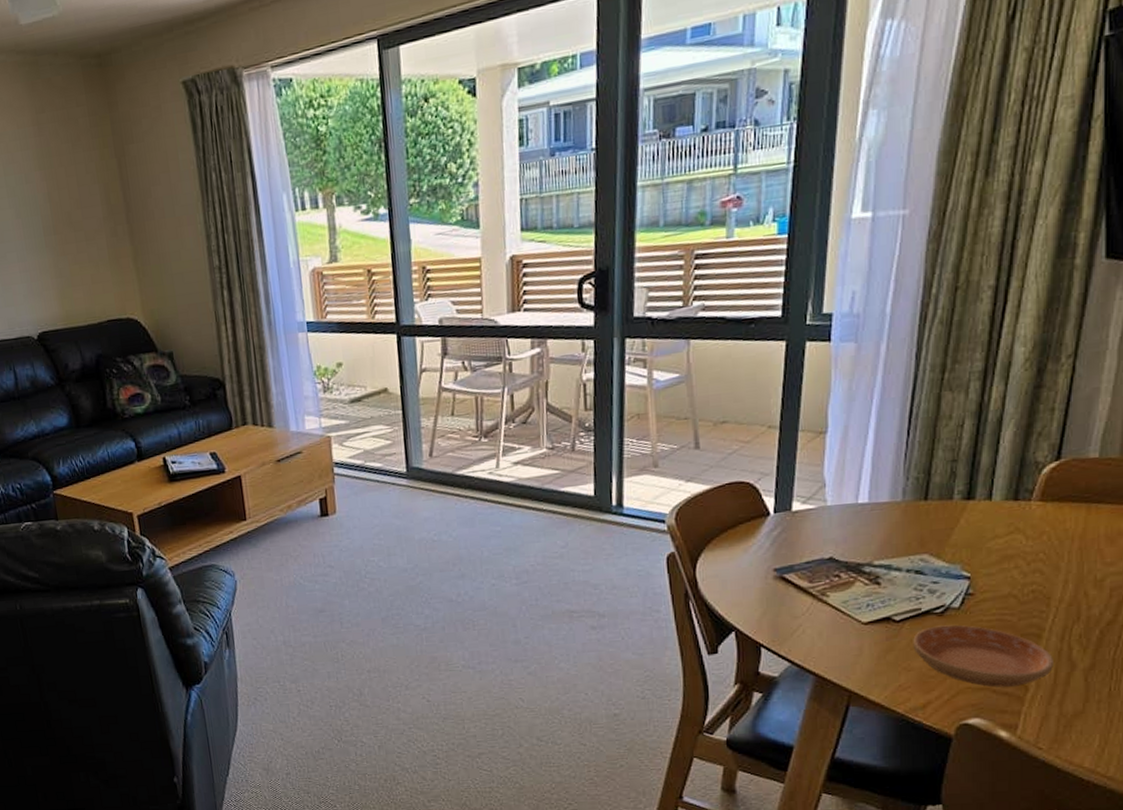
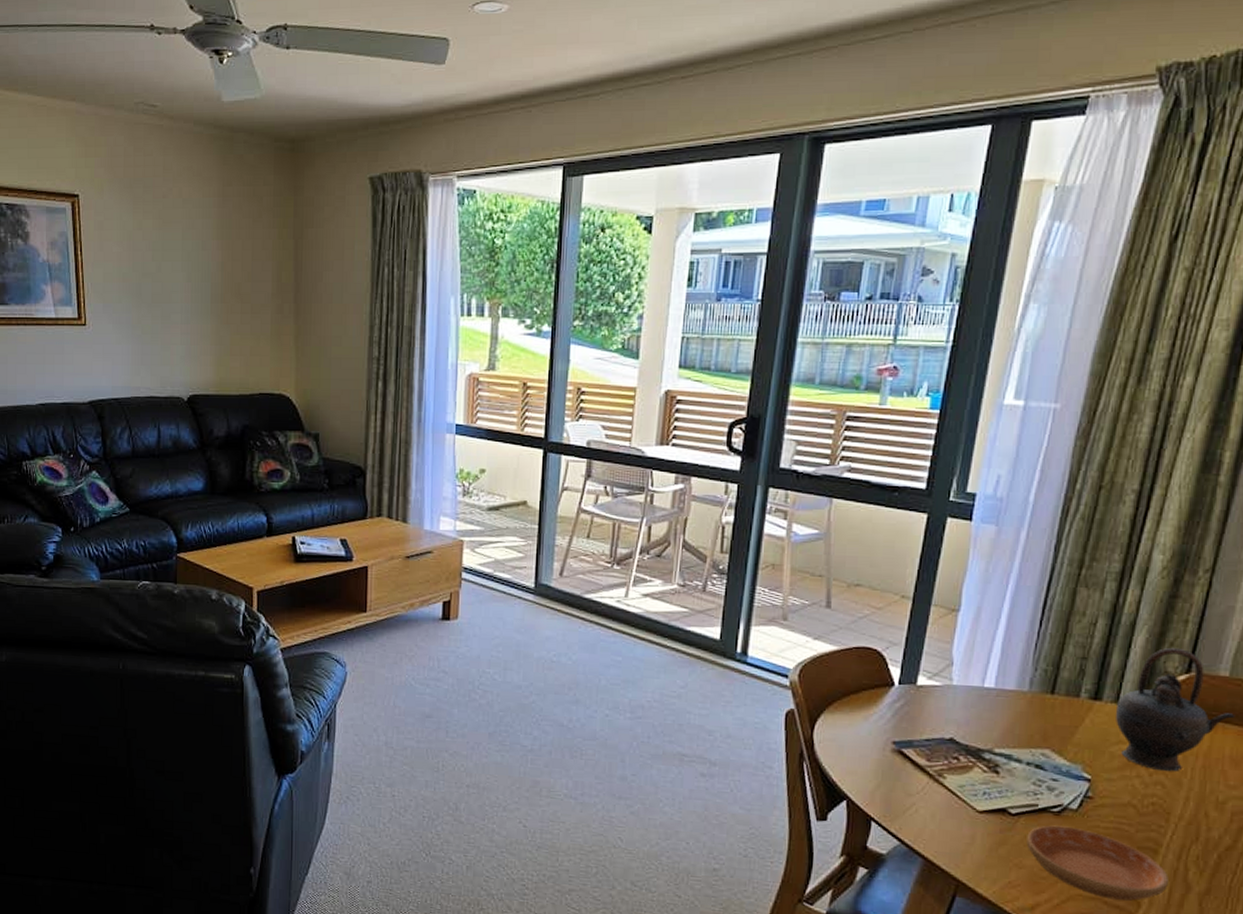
teapot: none [989,436,1108,559] -> present [1115,647,1235,772]

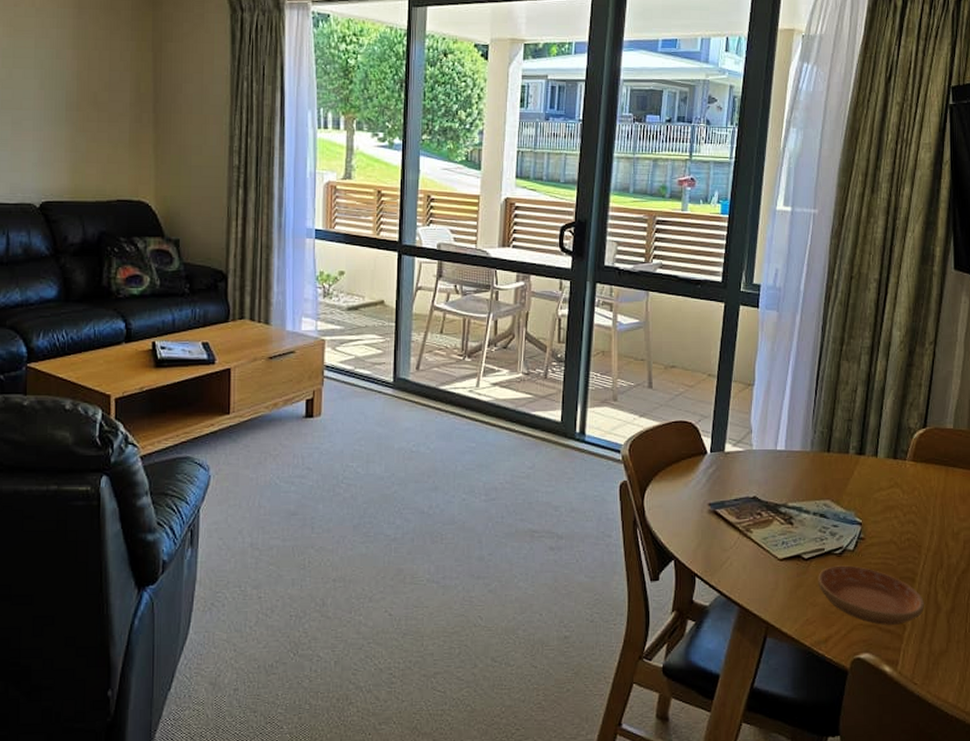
teapot: present [1115,647,1235,772] -> none [875,407,960,511]

